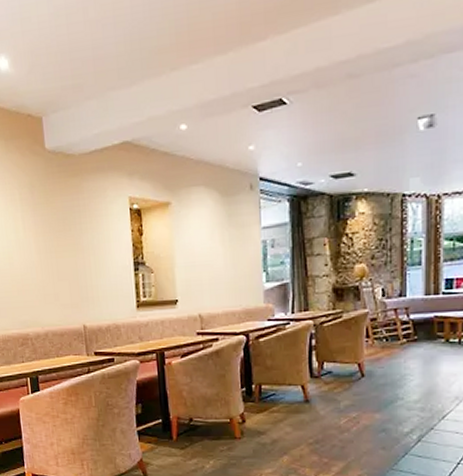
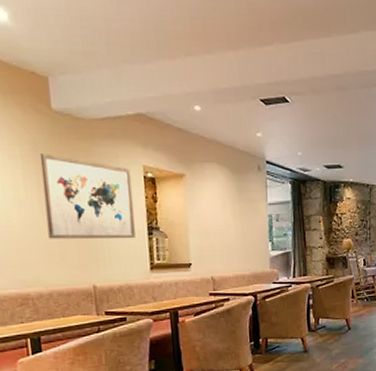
wall art: none [36,194,122,280] -> present [39,154,136,239]

